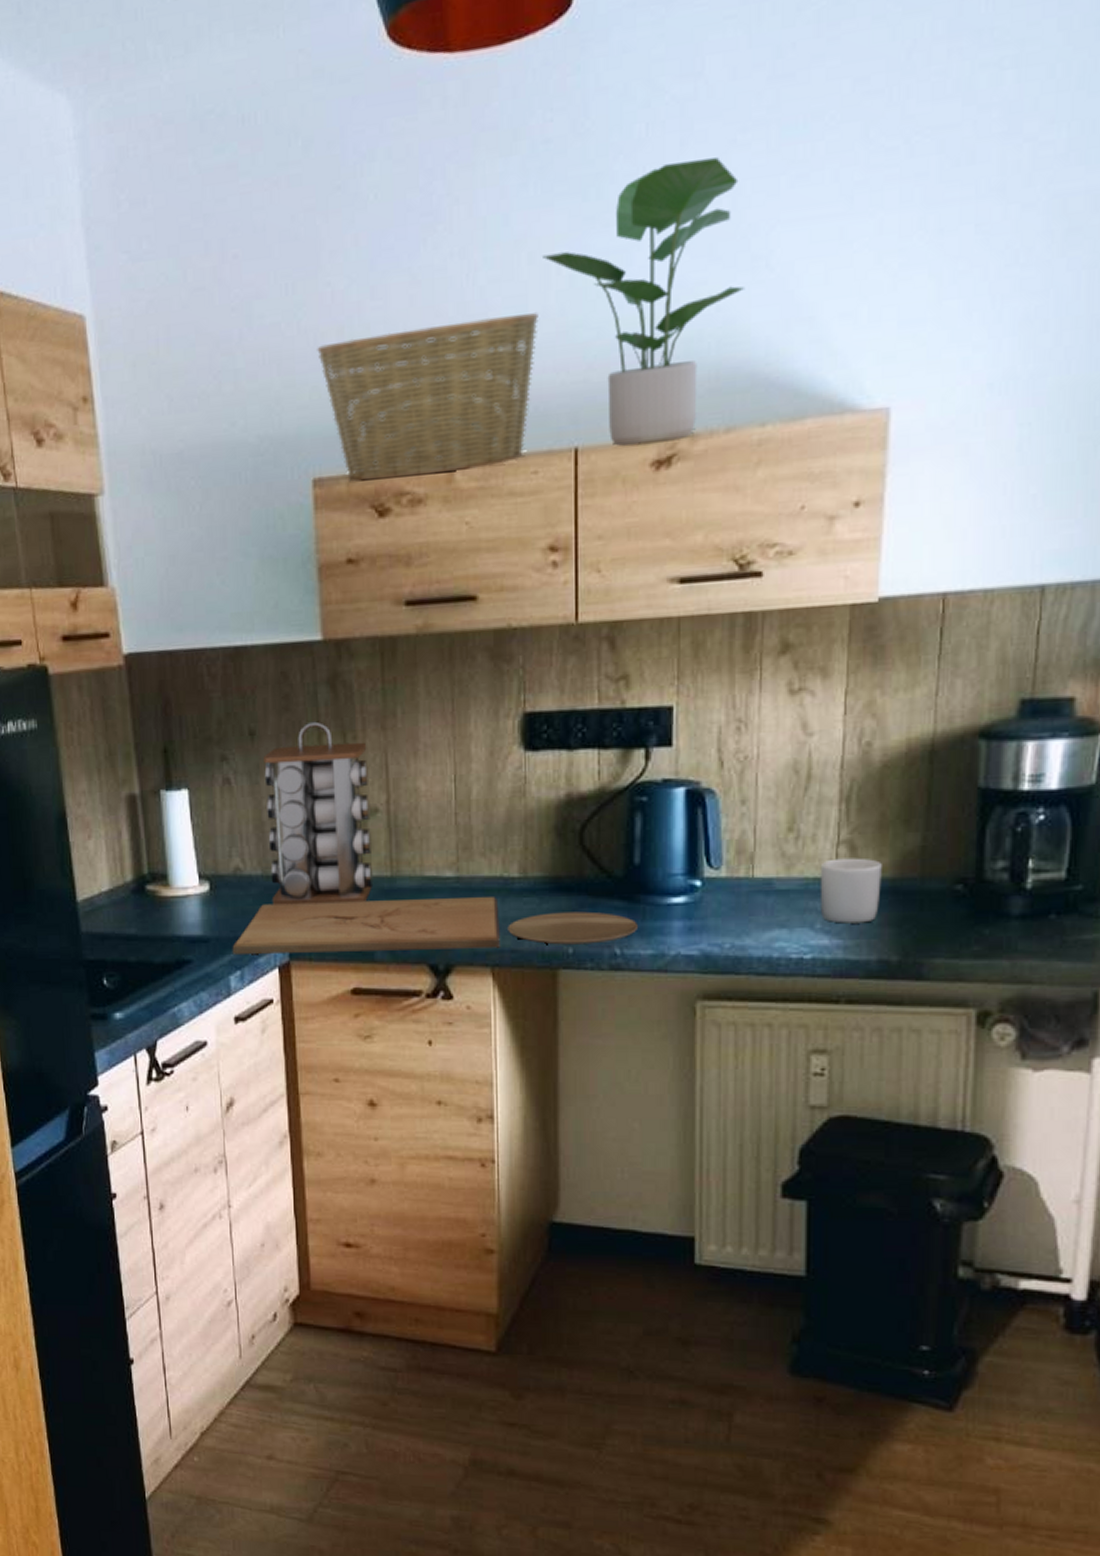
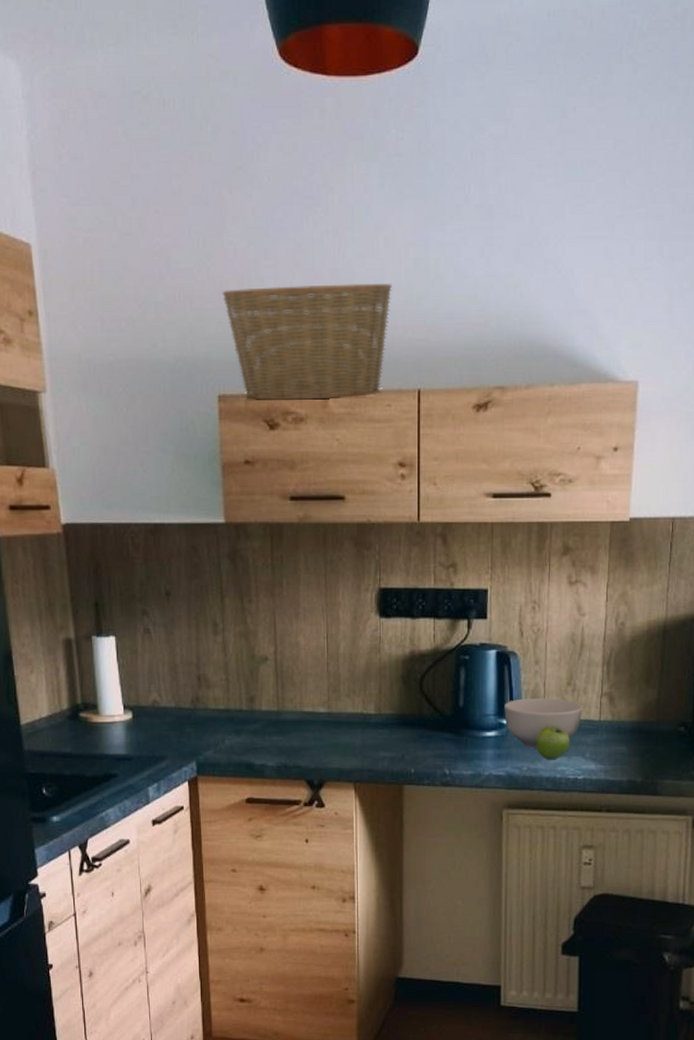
cutting board: present [232,897,501,956] -> none [150,729,361,771]
spice rack: present [264,721,374,905] -> none [177,586,264,731]
plate: present [508,911,639,945] -> none [366,741,463,766]
potted plant: present [543,157,746,447] -> none [395,184,540,392]
bowl: none [698,849,811,918] -> present [504,698,583,748]
fruit: none [742,887,792,932] -> present [535,726,570,759]
mug: present [819,857,883,924] -> none [589,706,632,754]

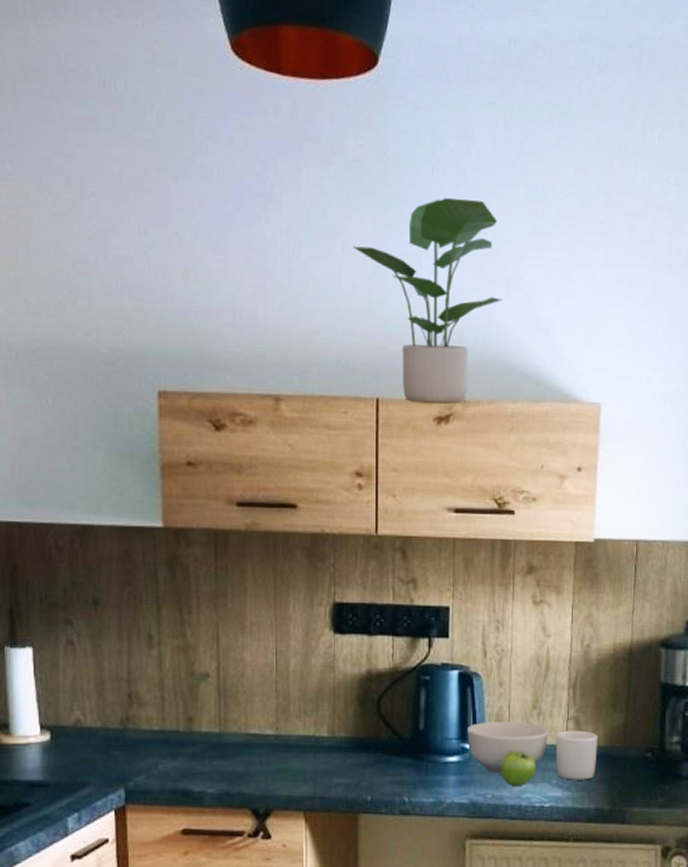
basket: present [222,284,392,401] -> none [165,282,349,403]
potted plant: none [395,184,540,392] -> present [353,198,503,405]
mug: none [589,706,632,754] -> present [555,730,599,780]

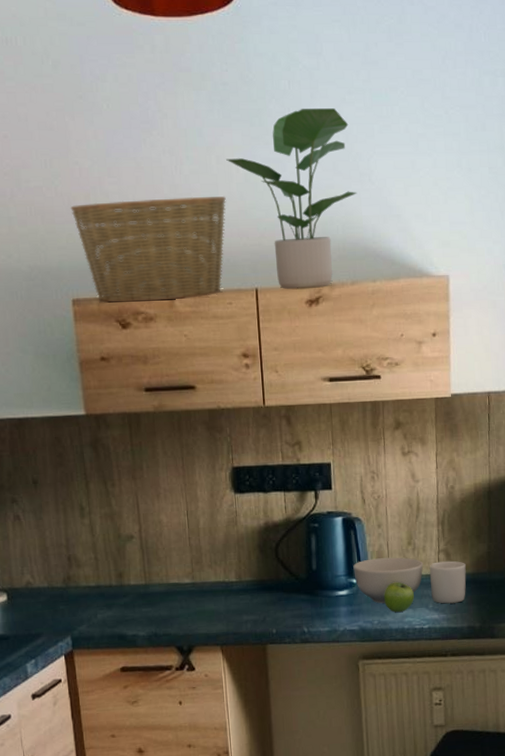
basket: none [165,282,349,403] -> present [70,197,226,303]

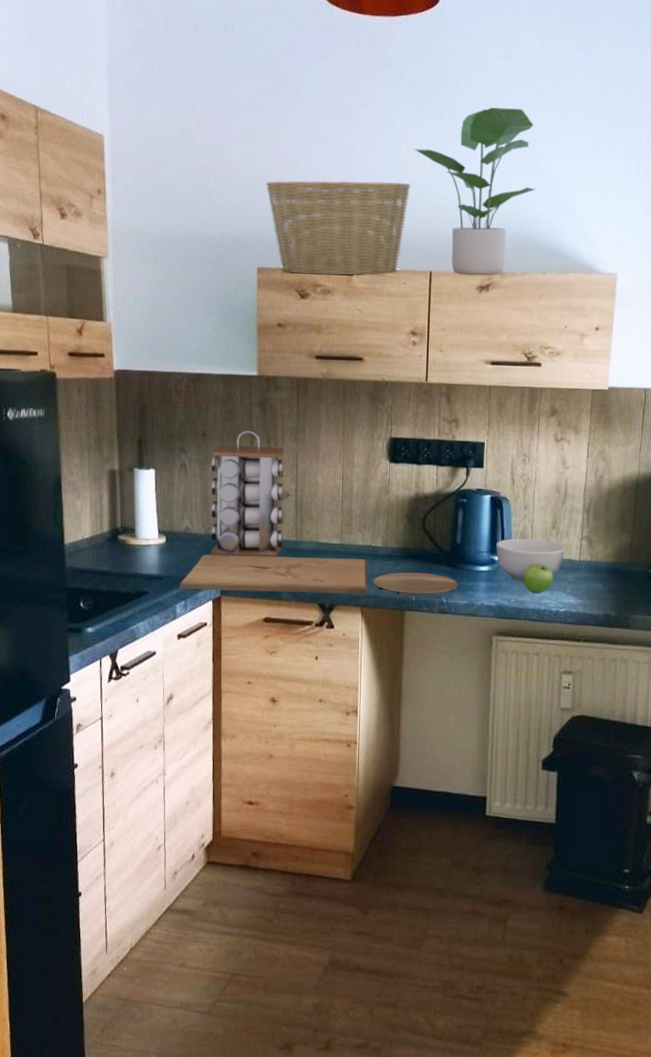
cutting board: none [27,596,227,648] -> present [179,554,368,594]
spice rack: none [45,473,133,609] -> present [211,430,285,558]
plate: none [230,603,319,628] -> present [373,572,458,595]
mug: present [429,560,467,604] -> none [570,548,608,590]

